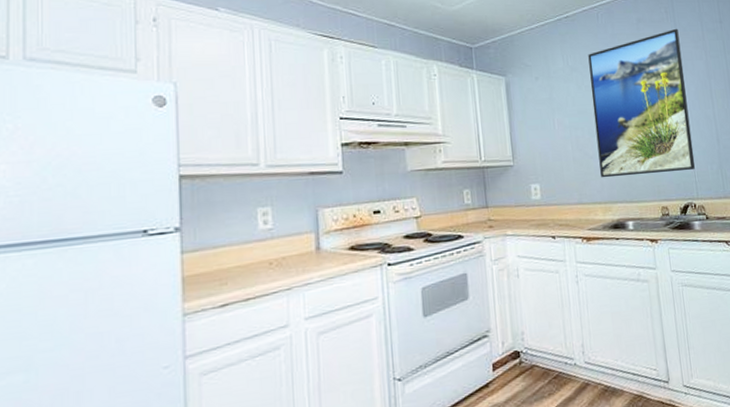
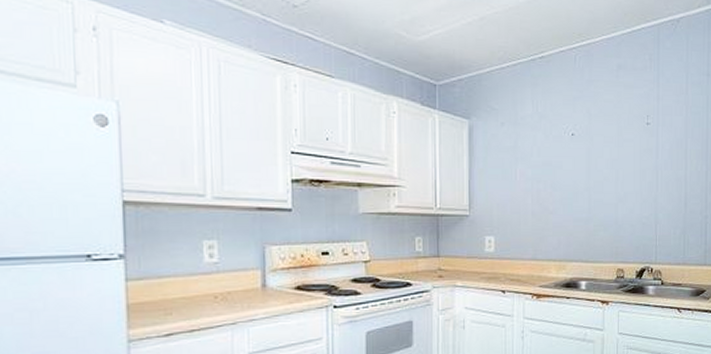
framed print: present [588,28,695,178] -> none [559,78,661,235]

